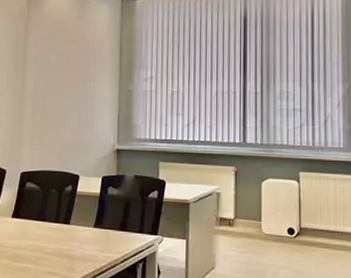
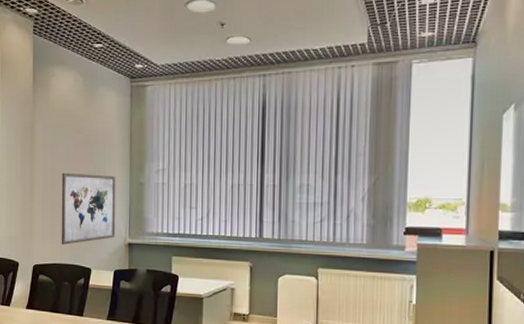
wall art: none [50,80,106,152] -> present [61,172,116,245]

